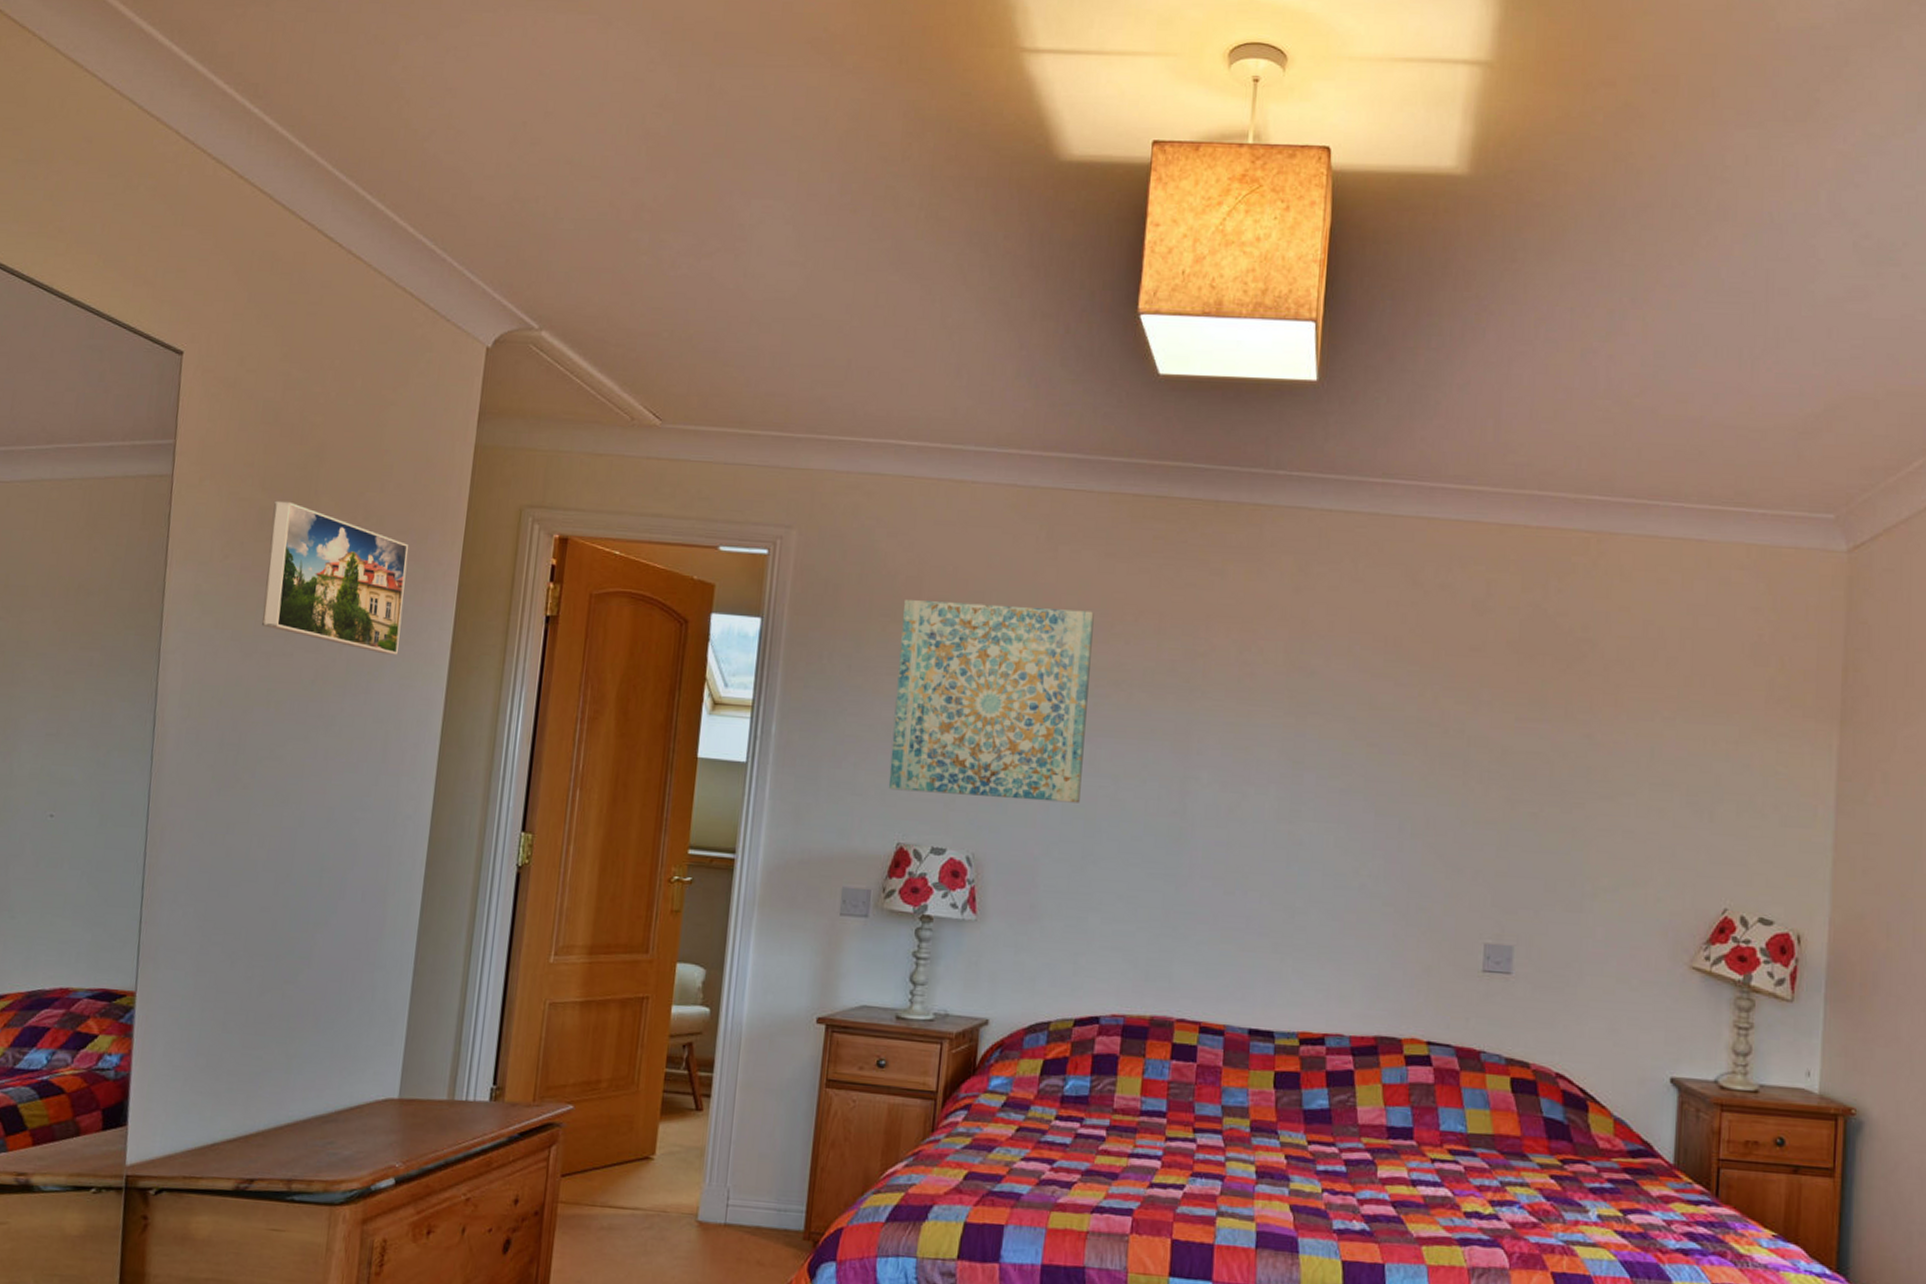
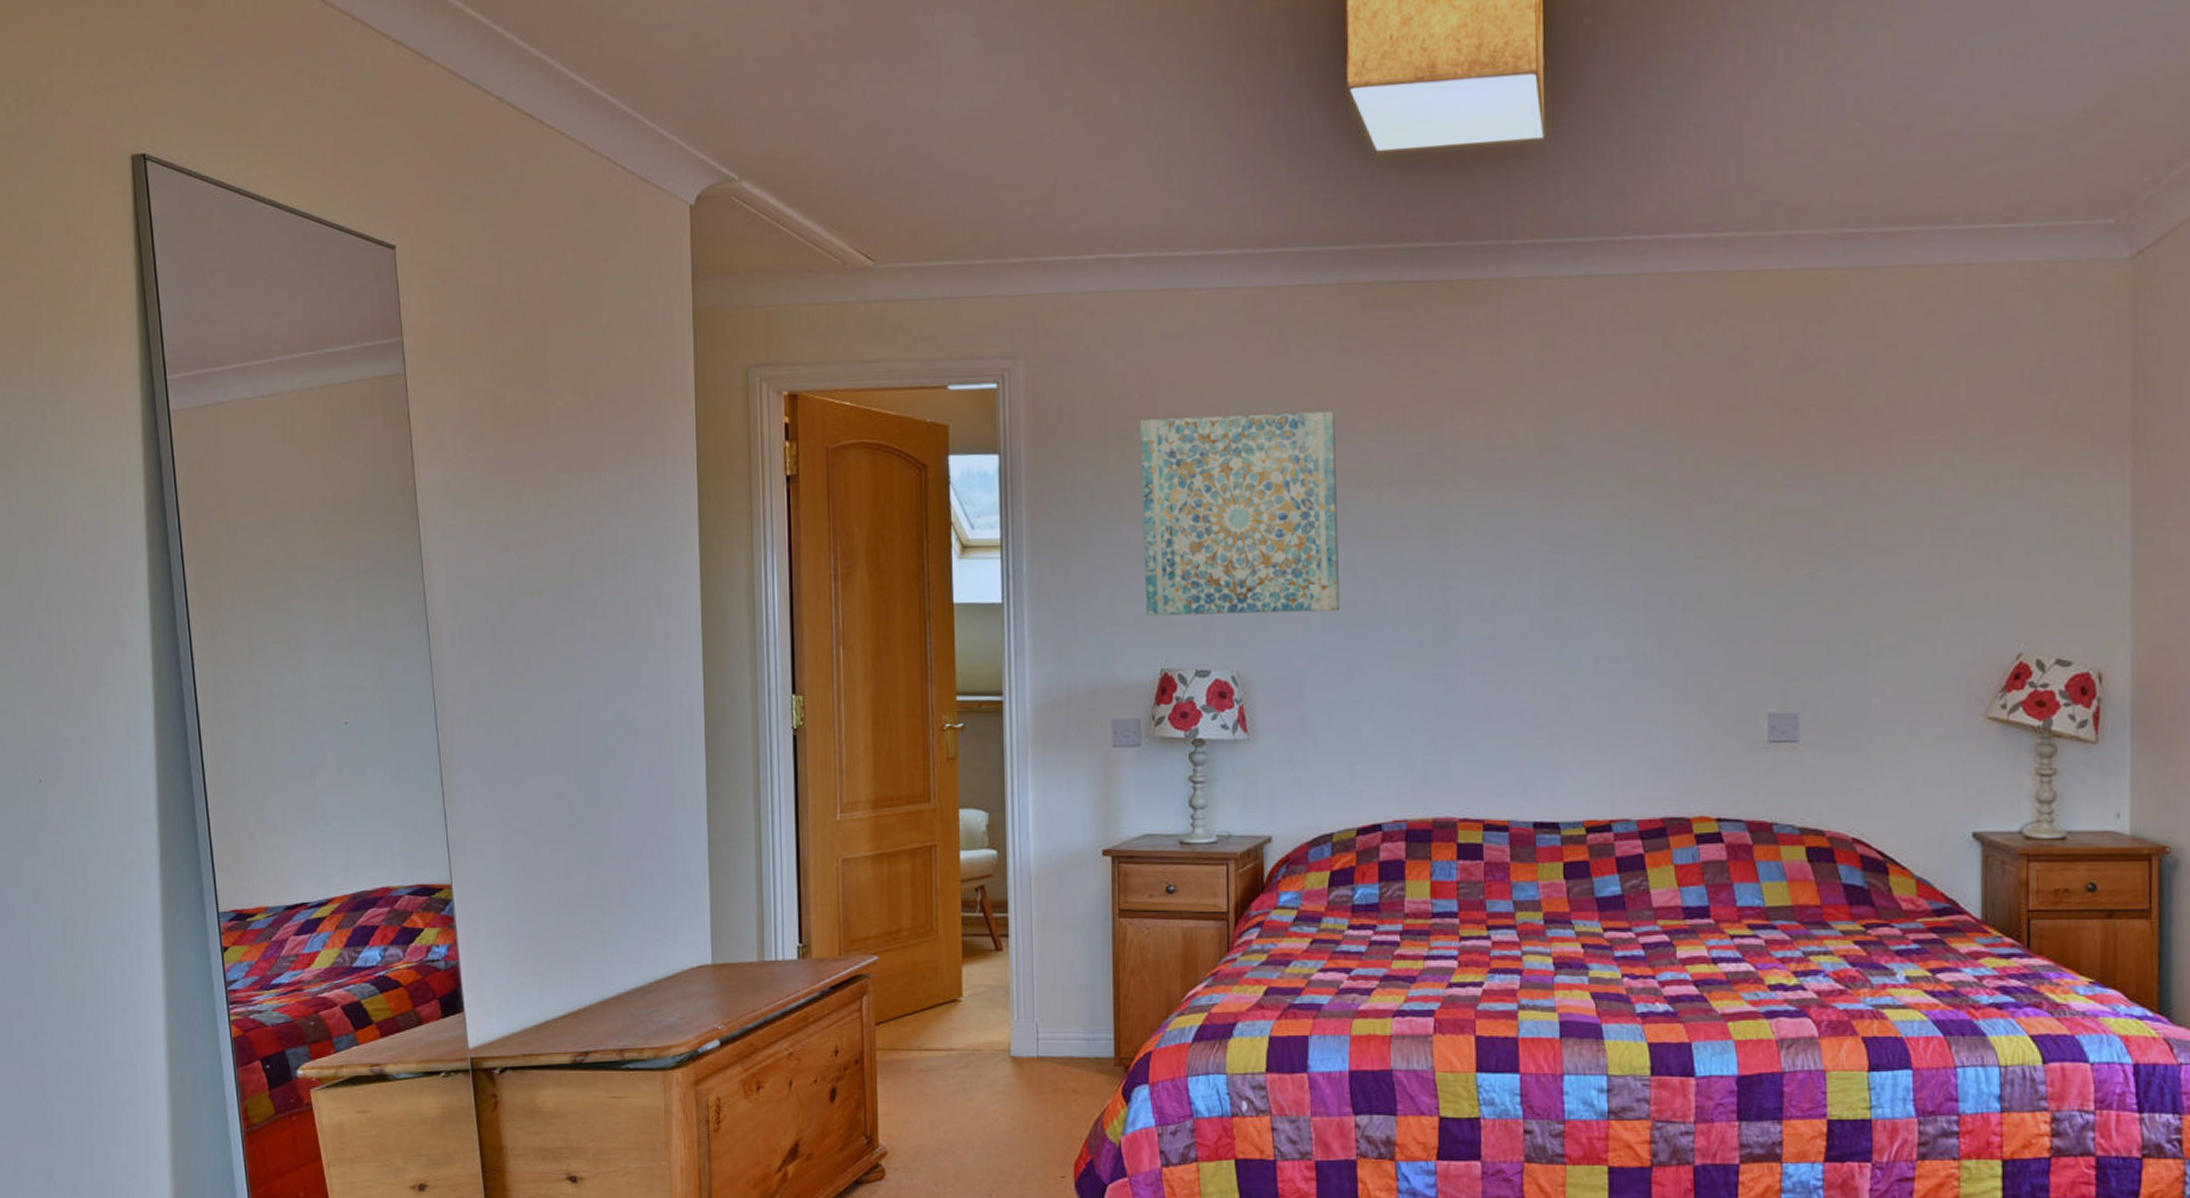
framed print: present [262,500,408,655] -> none [507,387,649,531]

